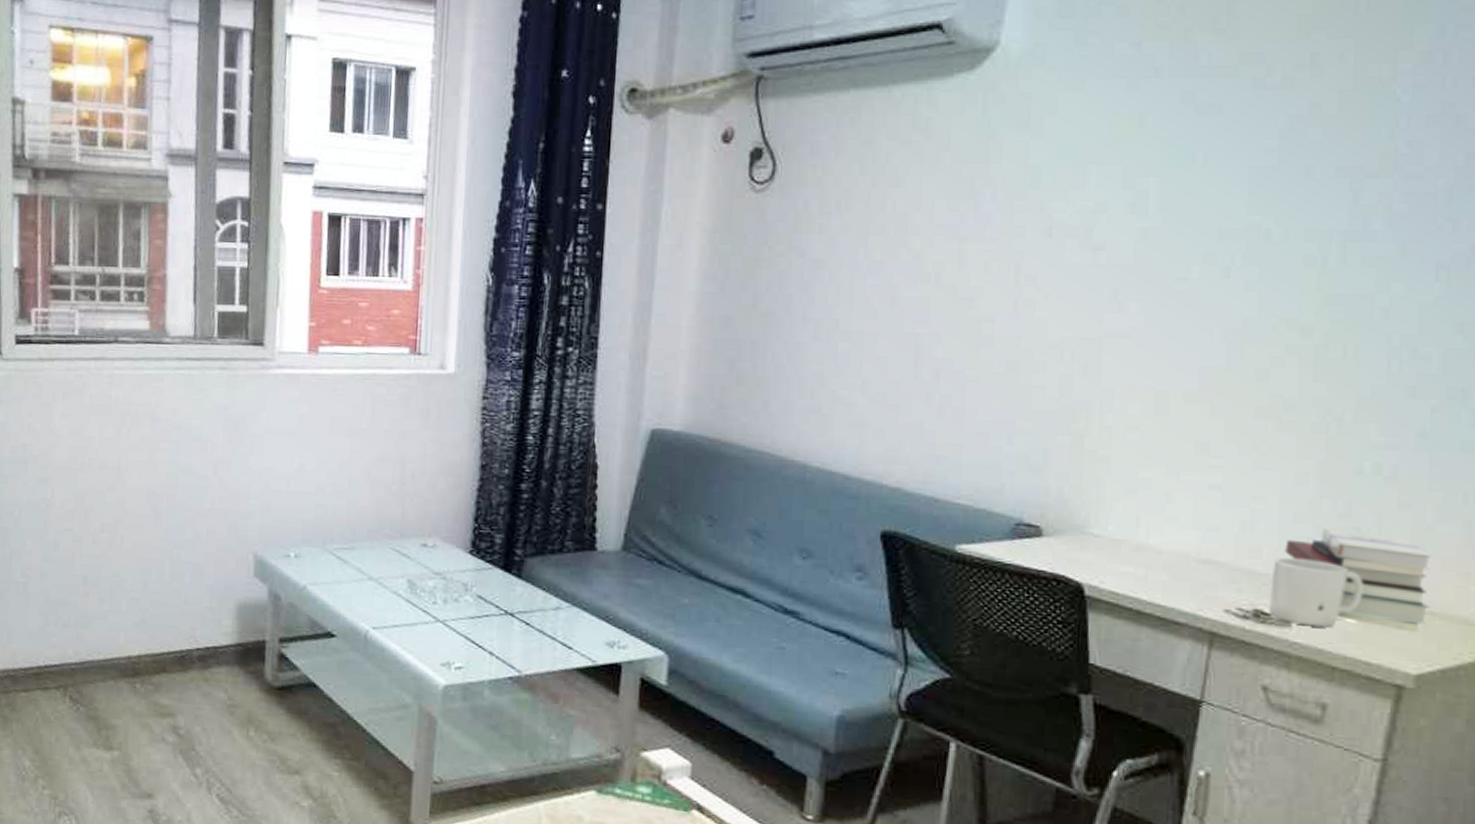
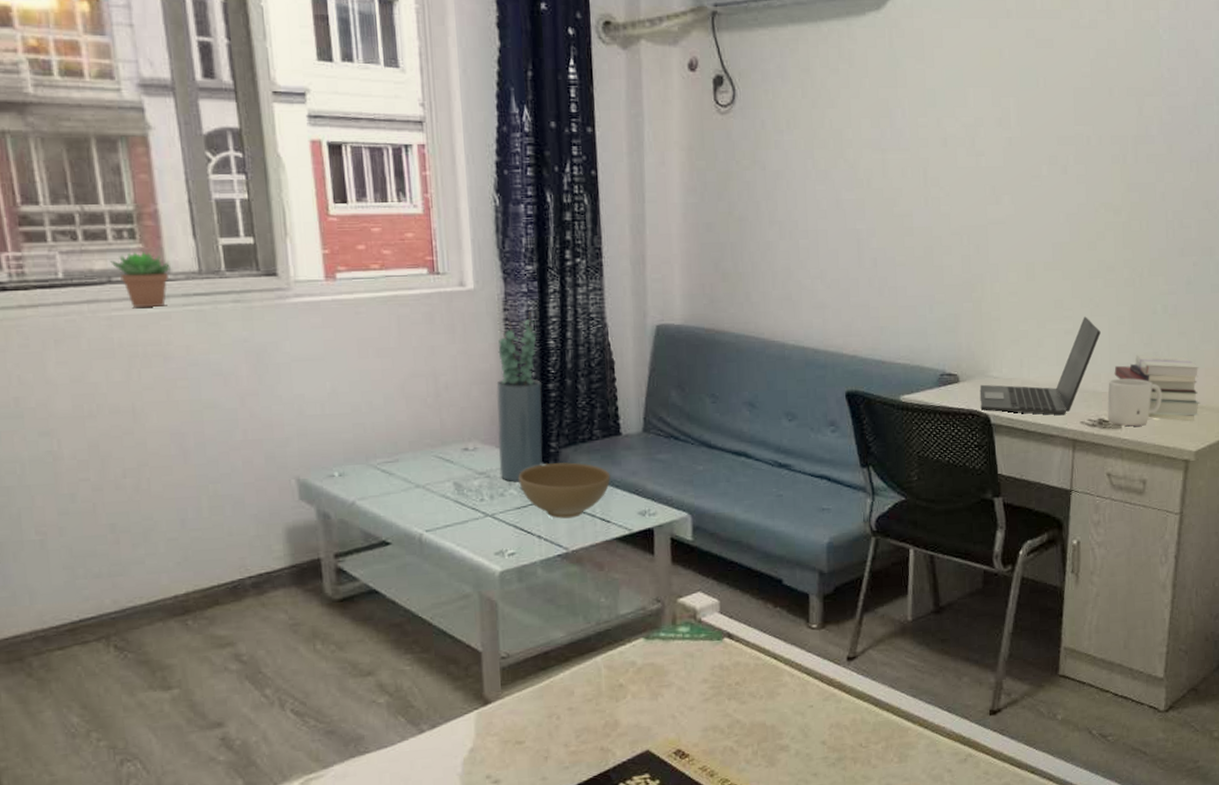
succulent plant: none [119,314,170,368] -> present [110,252,171,307]
vase: none [457,402,515,589] -> present [496,311,543,482]
bowl: none [476,572,579,638] -> present [518,462,611,519]
laptop: none [1070,468,1267,598] -> present [979,316,1101,416]

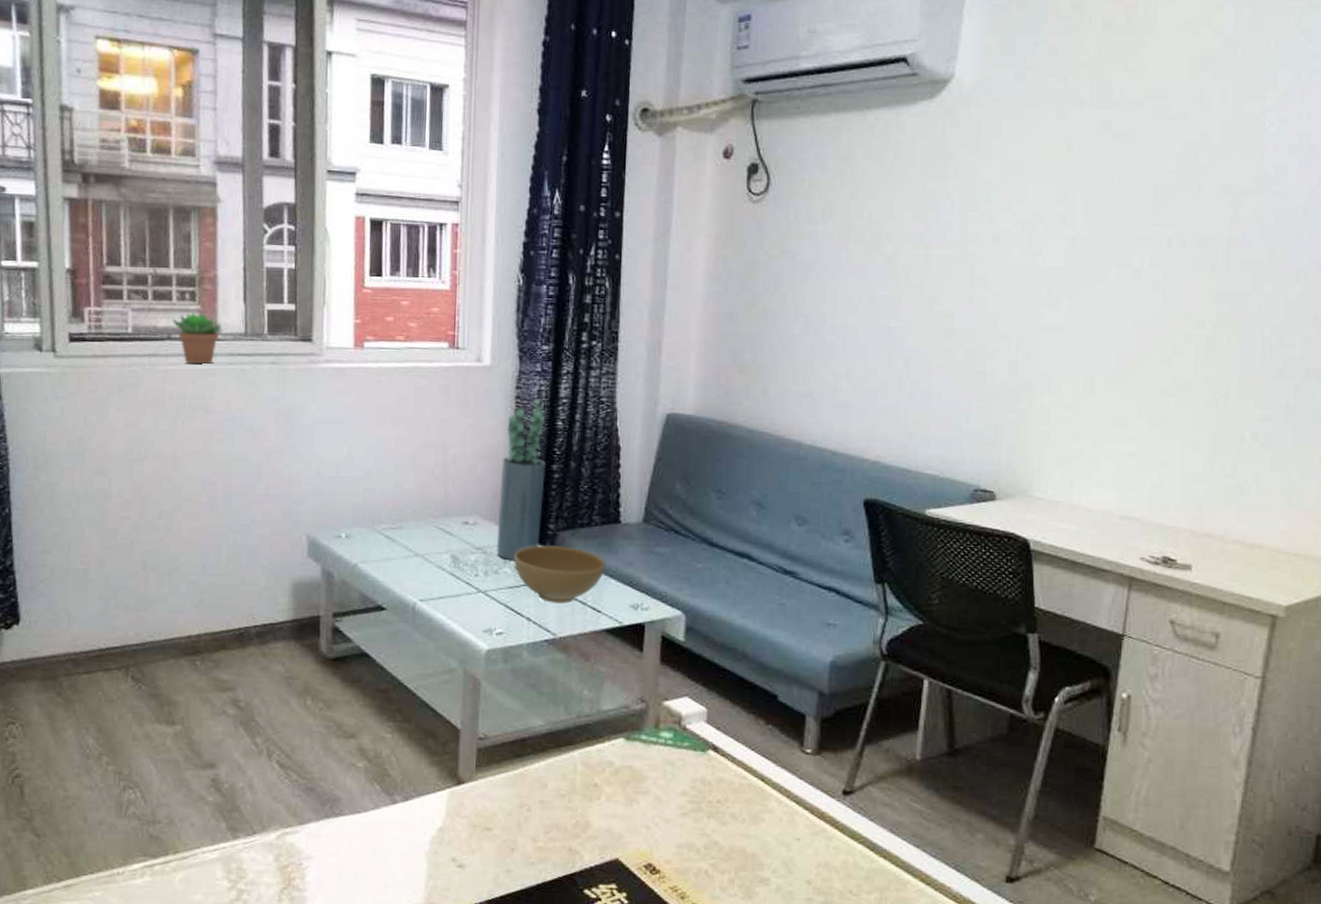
laptop: present [979,316,1101,416] -> none [1018,438,1172,548]
mug: present [1107,378,1162,427] -> none [1174,512,1245,570]
books: present [1114,355,1200,422] -> none [1186,487,1296,571]

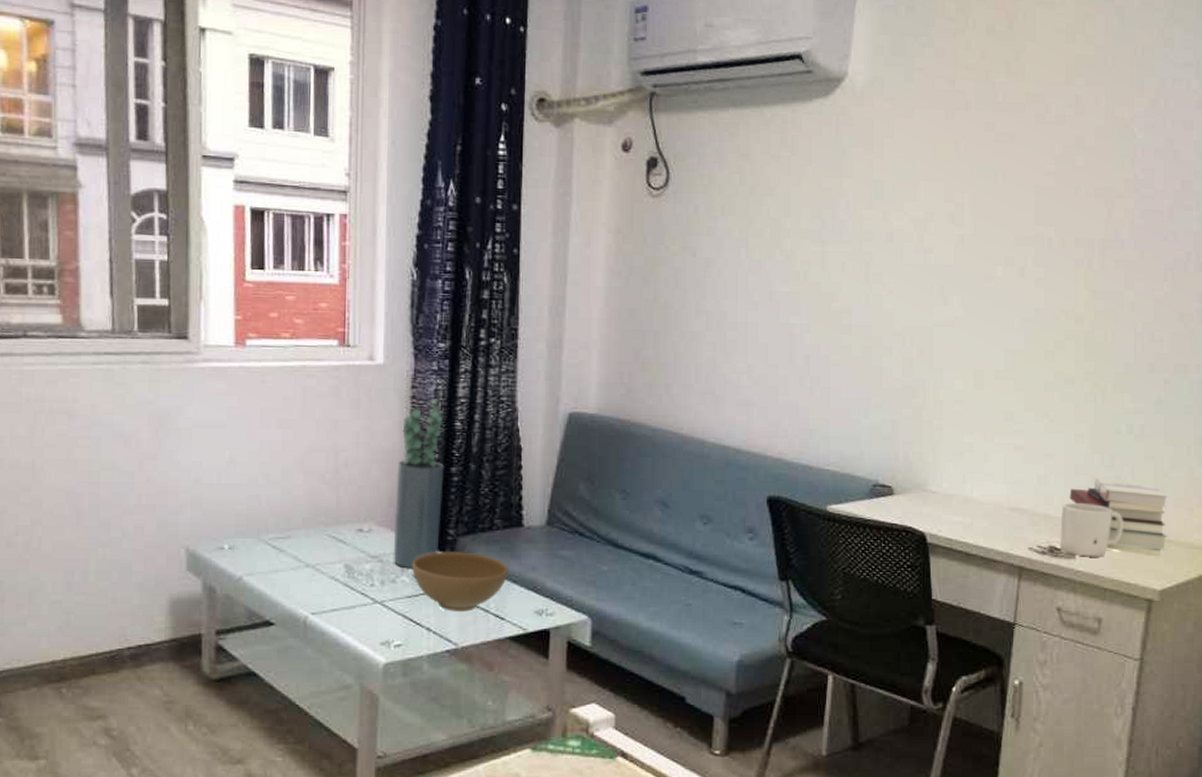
succulent plant: present [172,312,221,364] -> none [28,308,85,363]
mug: none [1174,512,1245,570] -> present [1059,502,1123,557]
books: none [1186,487,1296,571] -> present [1069,478,1168,557]

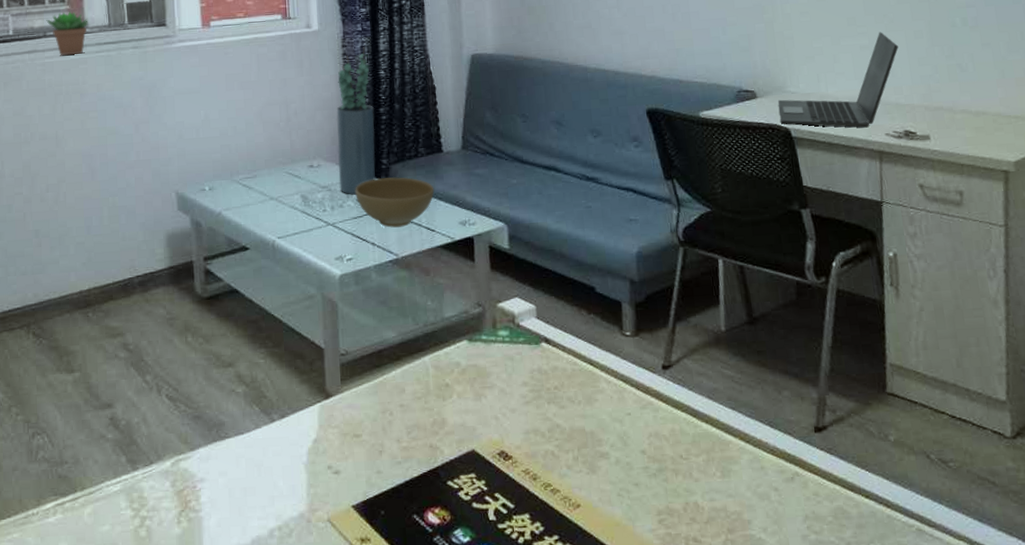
succulent plant: none [28,308,85,363] -> present [46,11,88,55]
laptop: none [916,432,1056,539] -> present [777,32,899,128]
mug: present [1059,502,1123,557] -> none [911,90,971,138]
books: present [1069,478,1168,557] -> none [916,67,1014,132]

